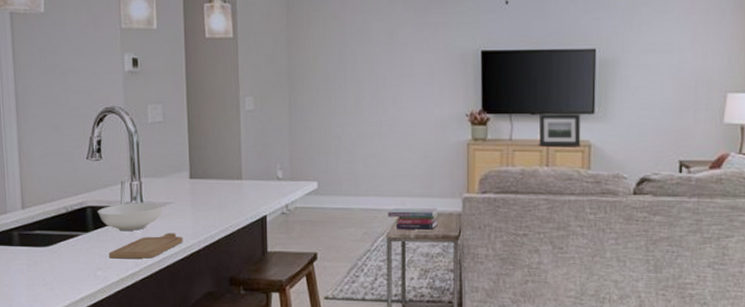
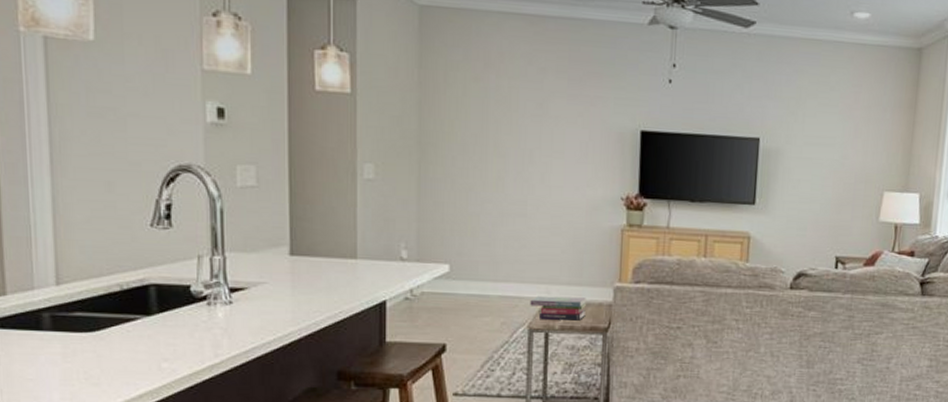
bowl: present [97,202,163,232] -> none [164,280,254,316]
chopping board: present [108,233,183,259] -> none [178,318,279,348]
picture frame: present [539,114,581,147] -> none [697,202,741,239]

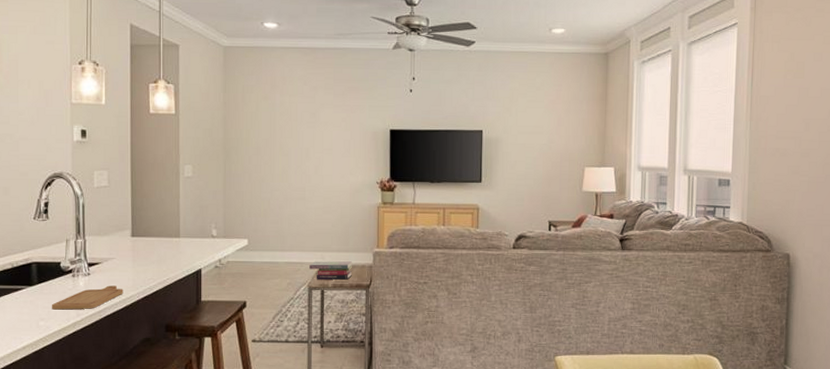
chopping board: none [178,318,279,348] -> present [51,285,123,310]

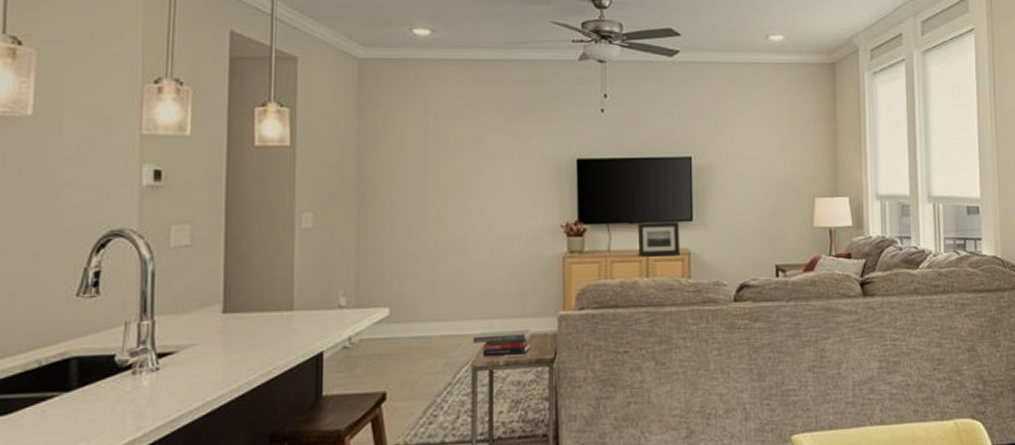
chopping board: present [51,285,123,310] -> none [97,382,209,424]
picture frame: none [437,182,471,210] -> present [638,222,680,257]

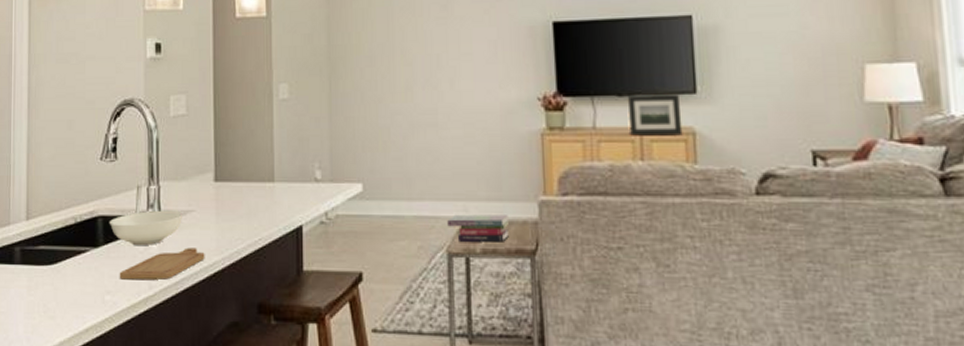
bowl: none [86,345,183,387] -> present [109,210,183,246]
chopping board: none [97,382,209,424] -> present [119,247,205,280]

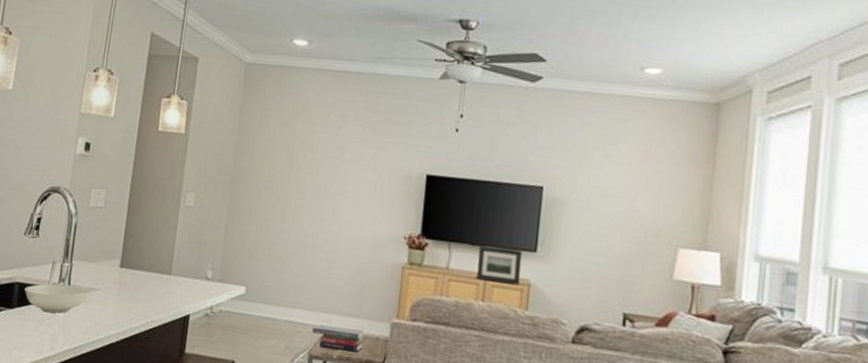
chopping board: present [119,247,205,280] -> none [26,319,103,344]

